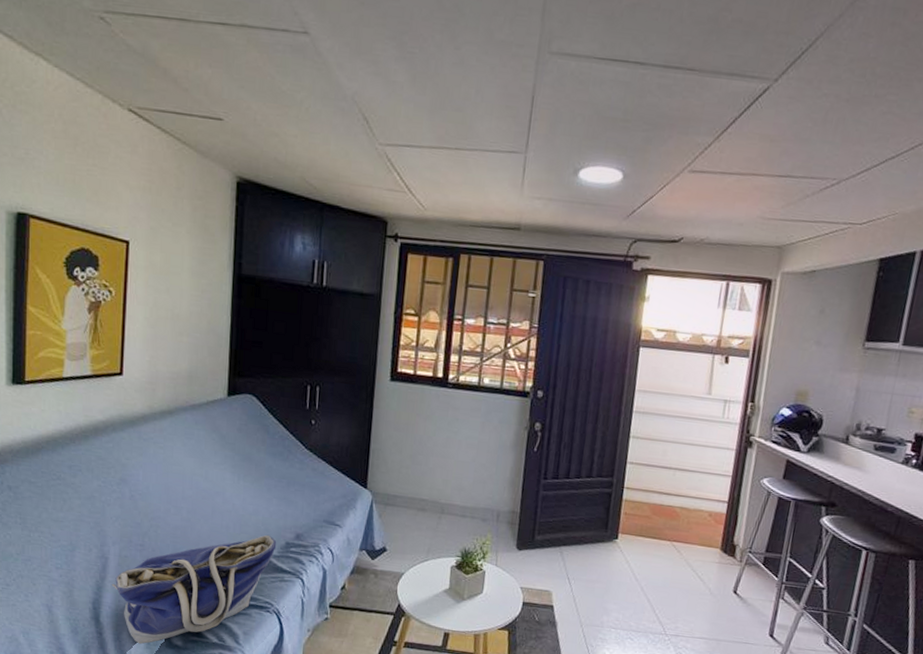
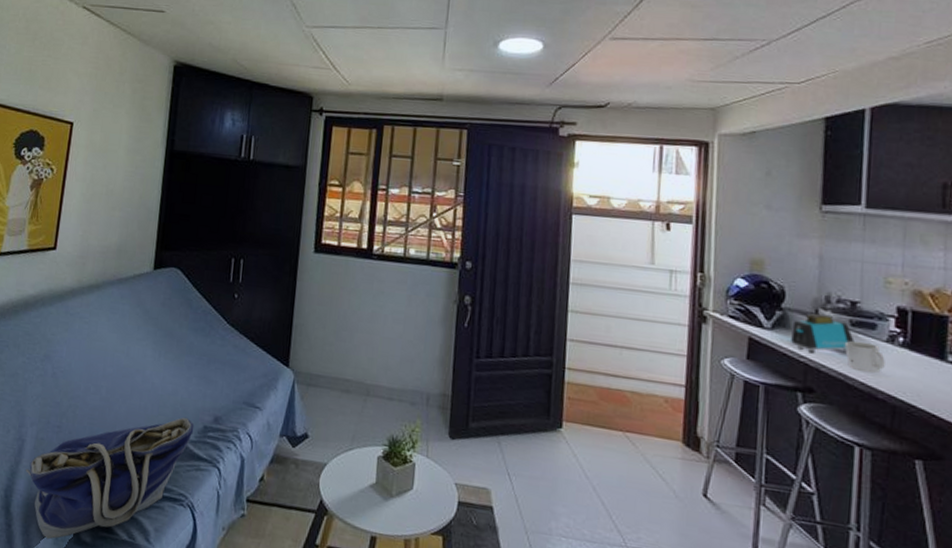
toaster: none [822,439,876,474] -> present [791,313,855,354]
mug: none [866,463,899,490] -> present [844,341,885,373]

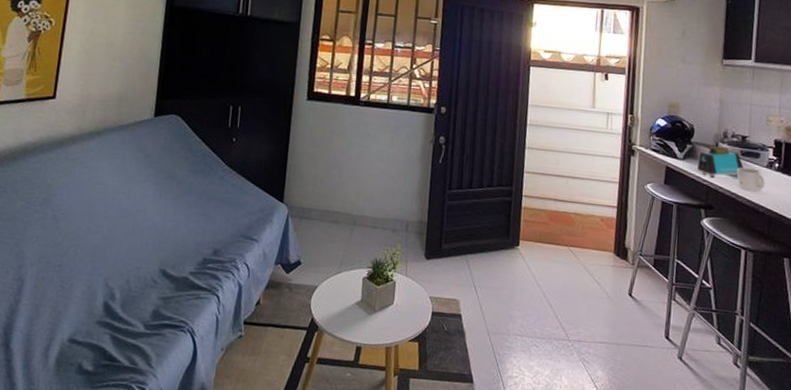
tote bag: present [25,417,194,540] -> none [25,251,195,371]

